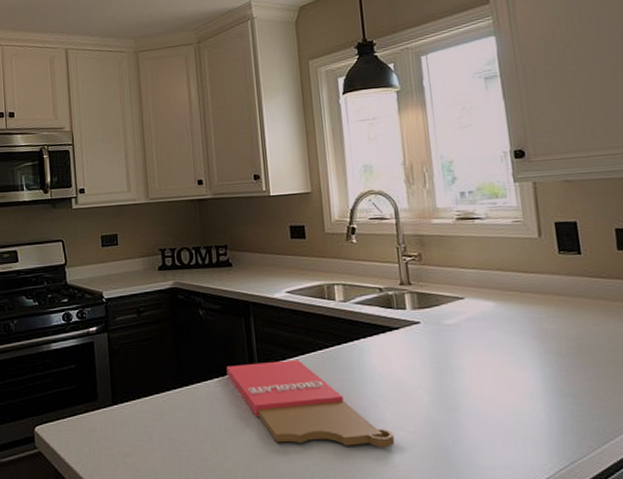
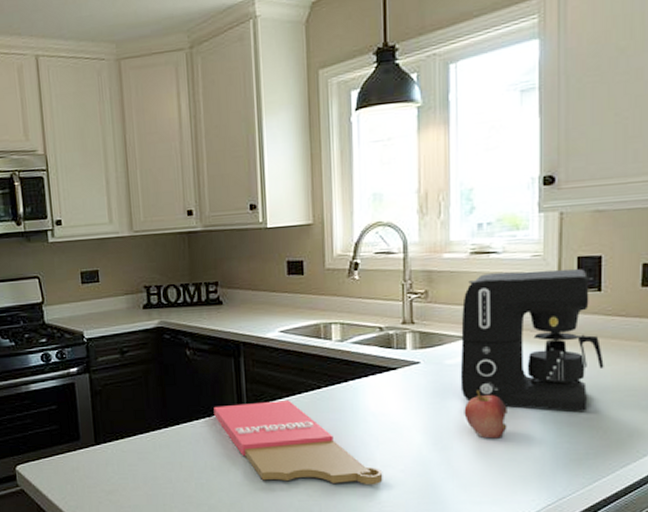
coffee maker: none [454,233,595,371] -> present [460,269,604,411]
fruit: none [466,350,511,399] -> present [464,390,507,439]

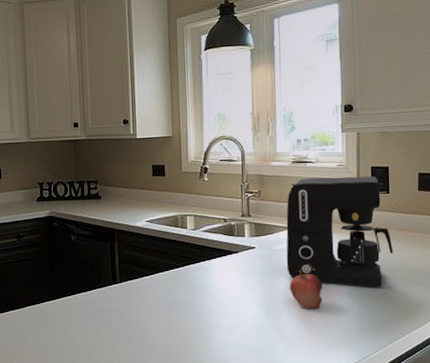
cutting board: present [213,400,383,484] -> none [93,277,228,347]

